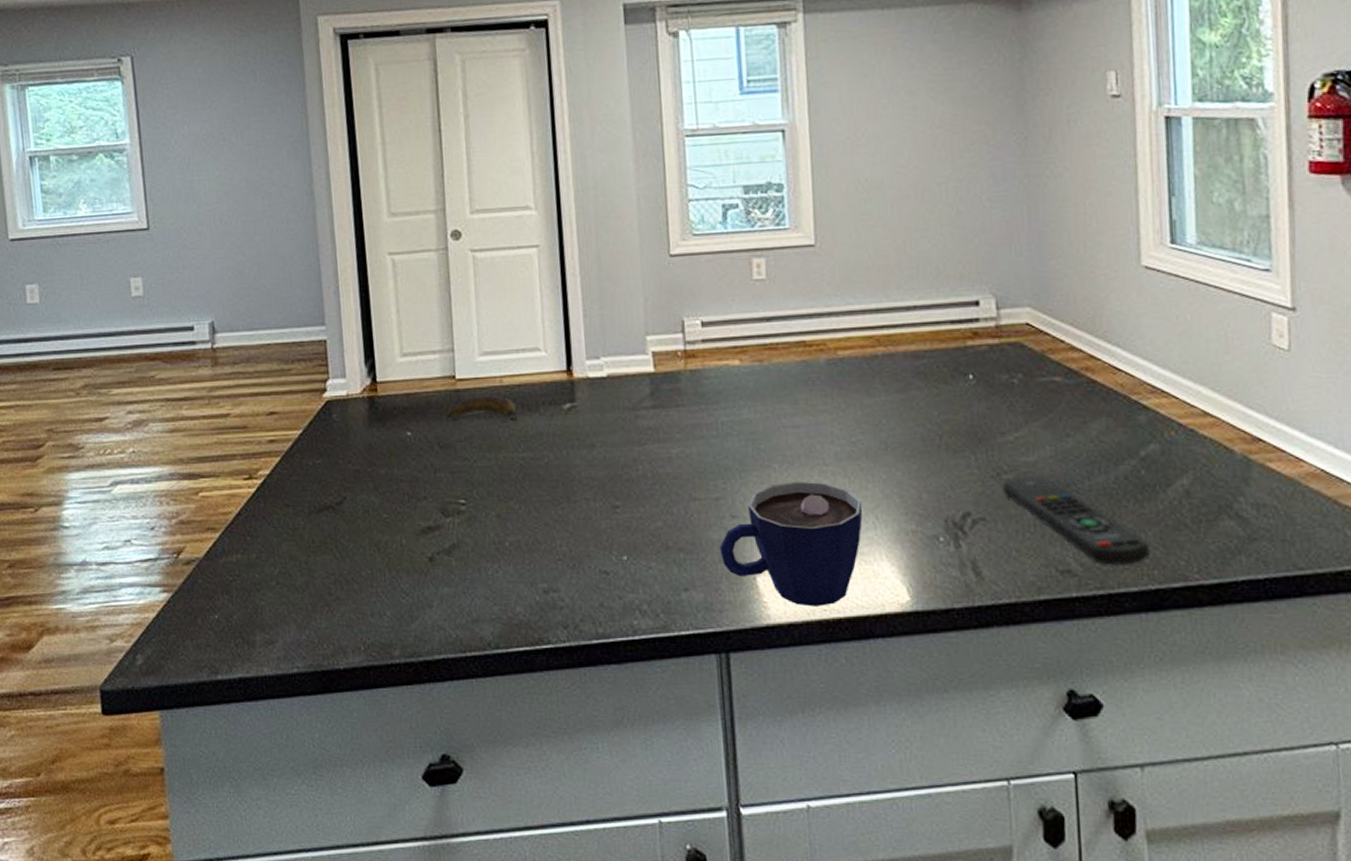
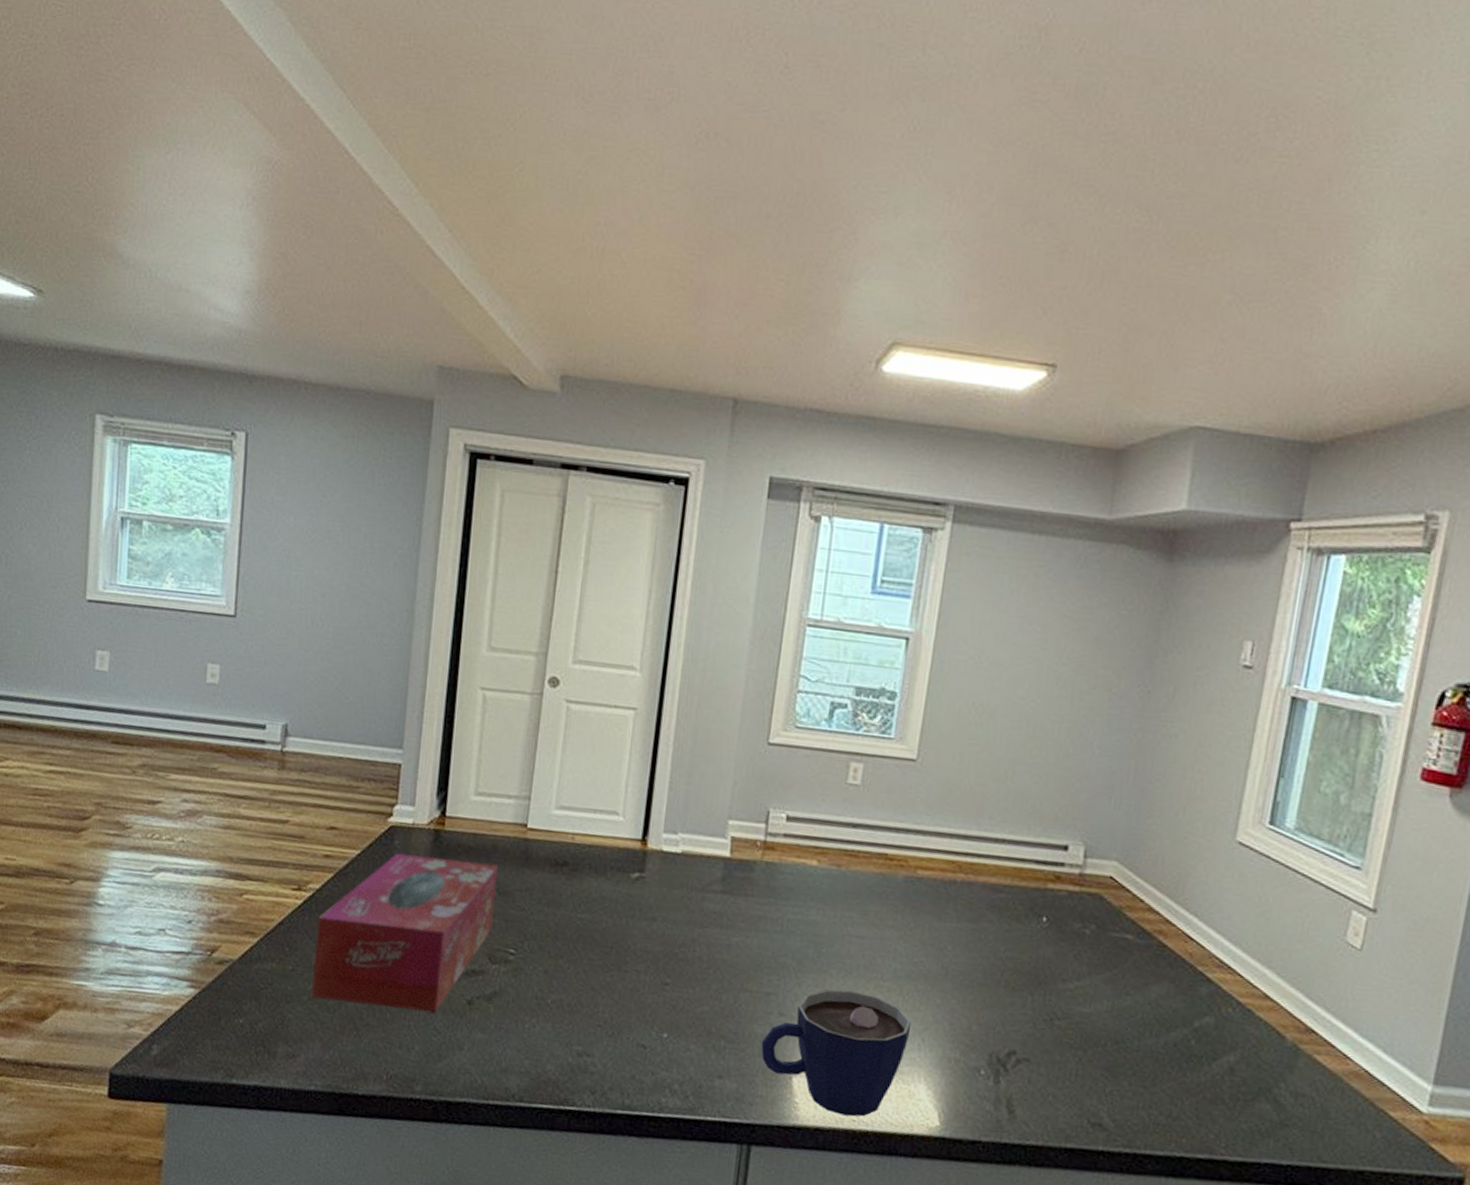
tissue box: none [273,420,440,581] -> present [310,852,499,1012]
banana: present [446,394,517,420] -> none [511,848,584,880]
remote control: present [1002,475,1150,565] -> none [1052,1025,1184,1129]

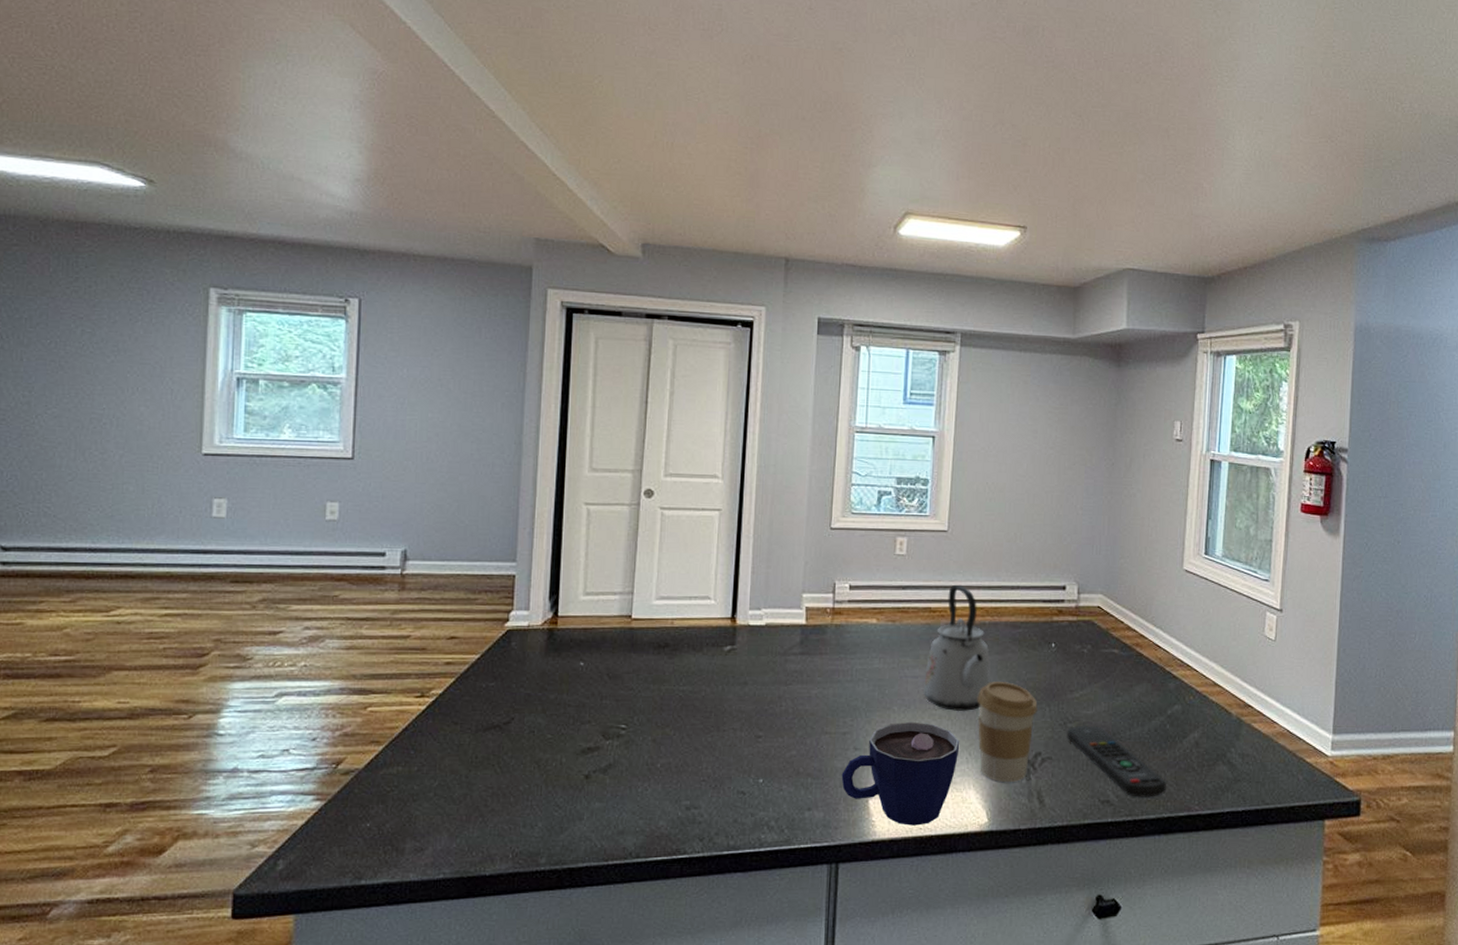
tissue box: present [310,852,499,1012] -> none [436,652,608,793]
kettle: none [869,828,959,988] -> present [923,584,991,712]
coffee cup: none [935,954,1017,1083] -> present [977,680,1038,783]
remote control: none [1052,1025,1184,1129] -> present [1066,725,1166,797]

